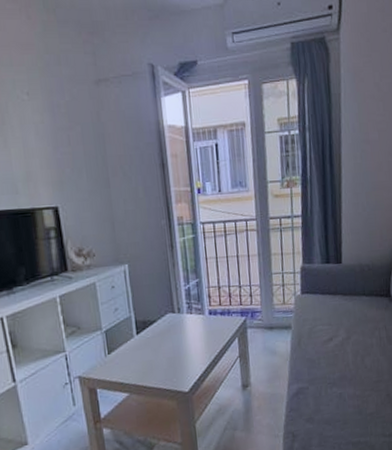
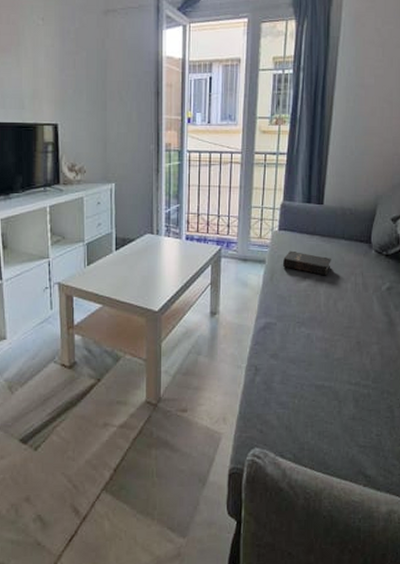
hardback book: none [308,312,356,334] -> present [282,250,331,276]

